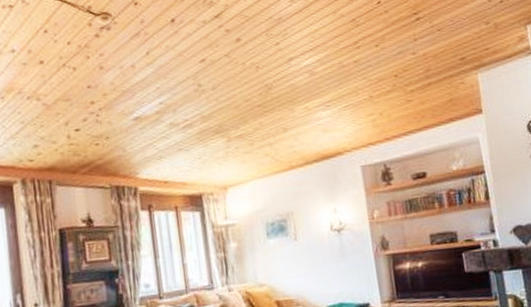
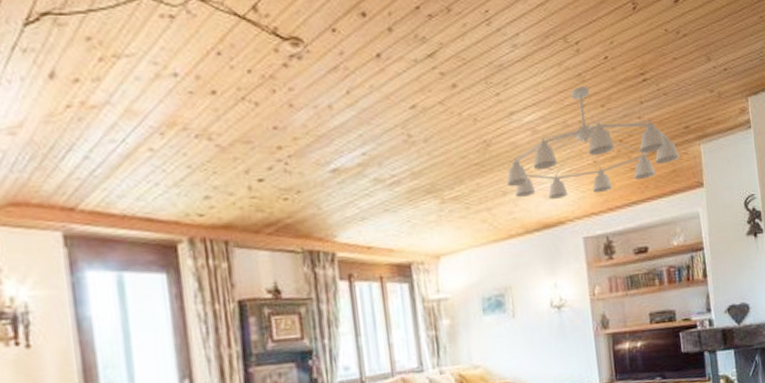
chandelier: none [287,30,456,133] -> present [506,86,680,199]

